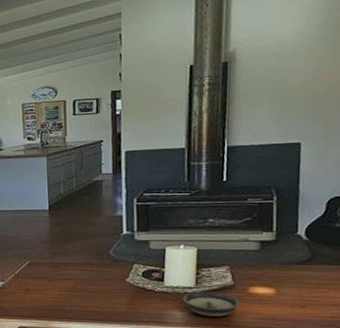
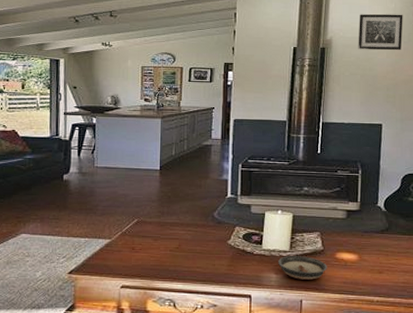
wall art: none [267,11,325,60] -> present [358,14,403,51]

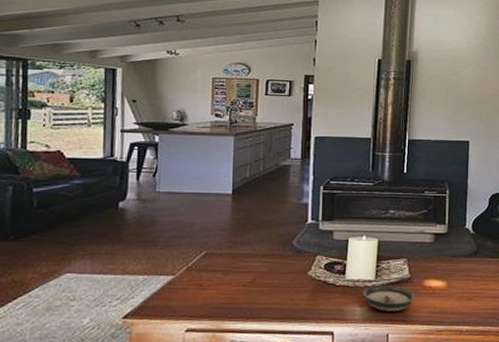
wall art: present [358,14,403,51] -> none [444,26,489,64]

